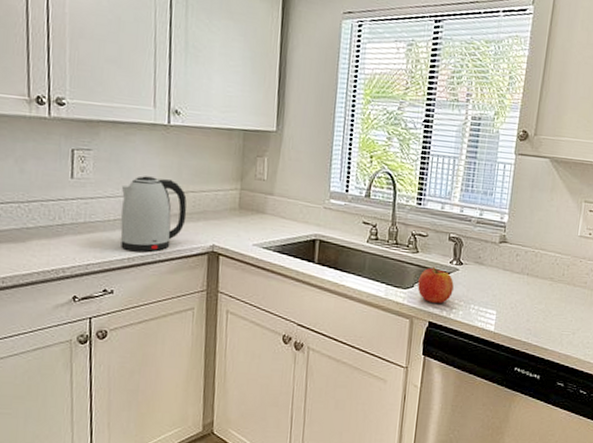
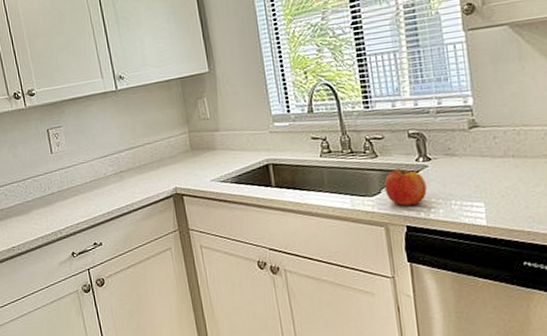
kettle: present [120,176,187,252] -> none [90,137,148,206]

